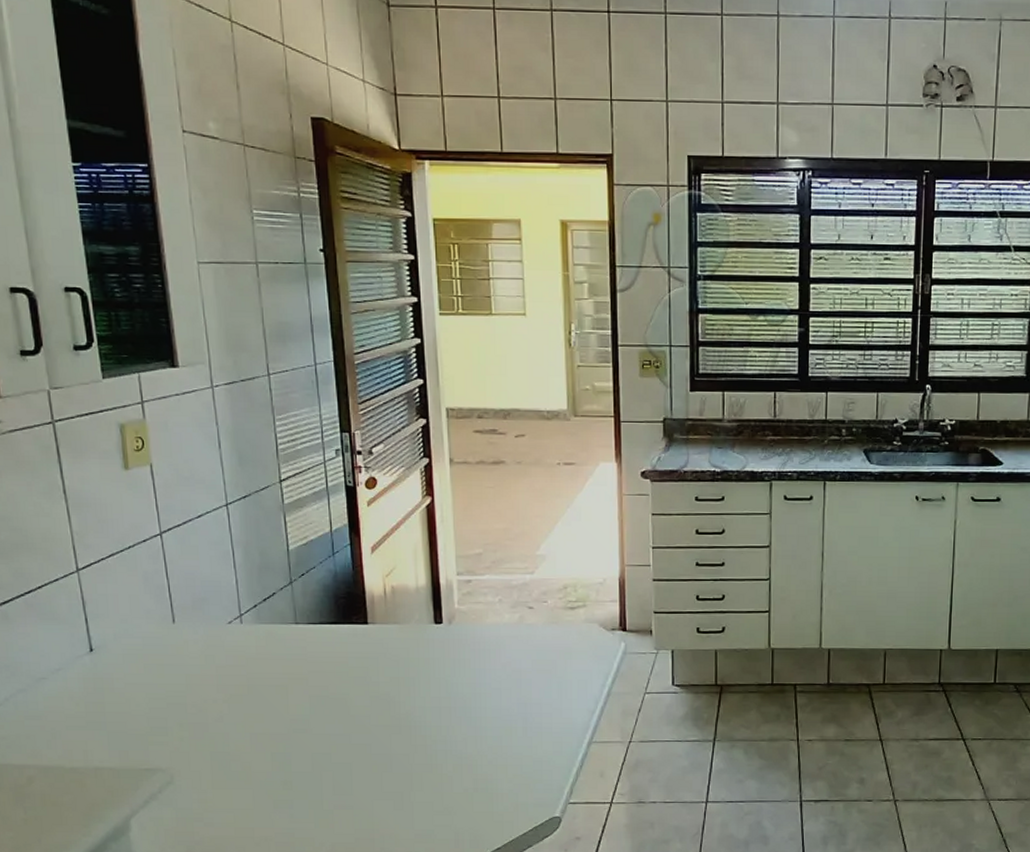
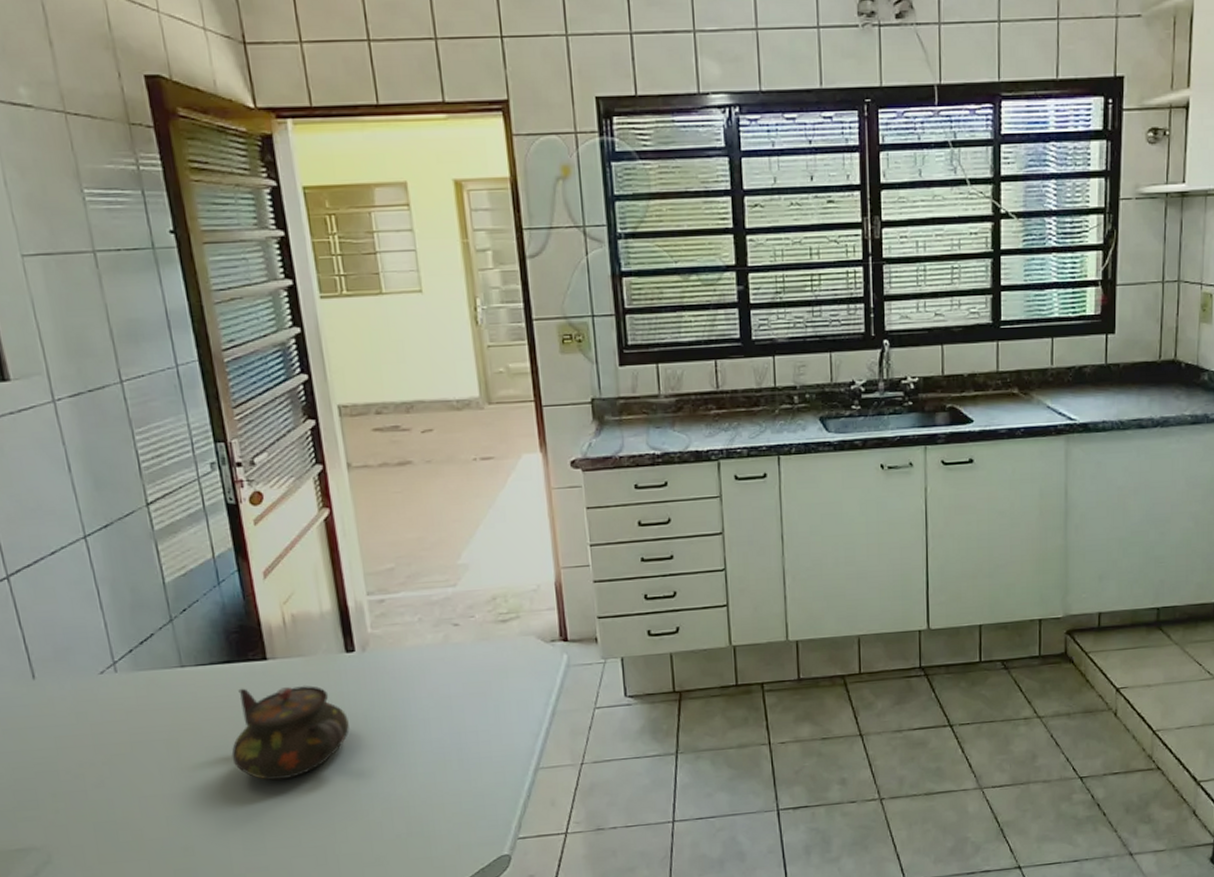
teapot: none [331,647,432,731] -> present [231,685,350,781]

